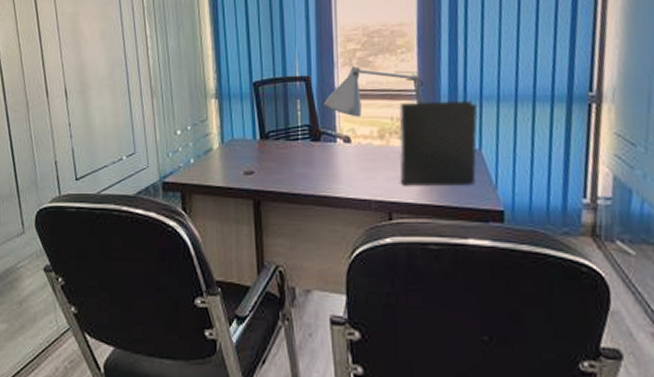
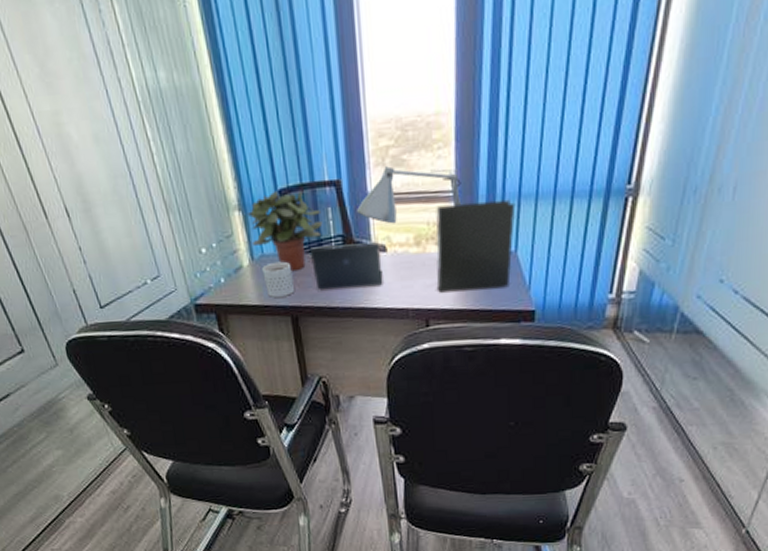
potted plant: none [222,82,291,157] -> present [247,190,323,272]
mug: none [230,146,260,181] -> present [262,261,295,298]
laptop: none [276,133,346,176] -> present [309,242,383,290]

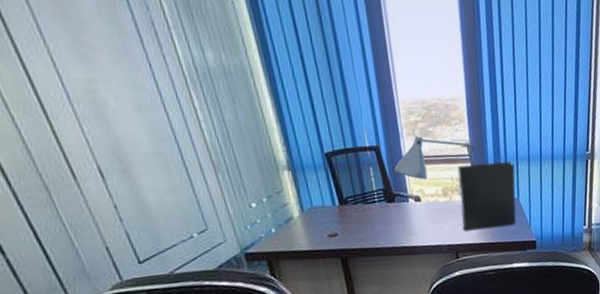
potted plant: present [247,190,323,272] -> none [296,153,366,220]
mug: present [262,261,295,298] -> none [312,212,344,243]
laptop: present [309,242,383,290] -> none [355,194,420,235]

